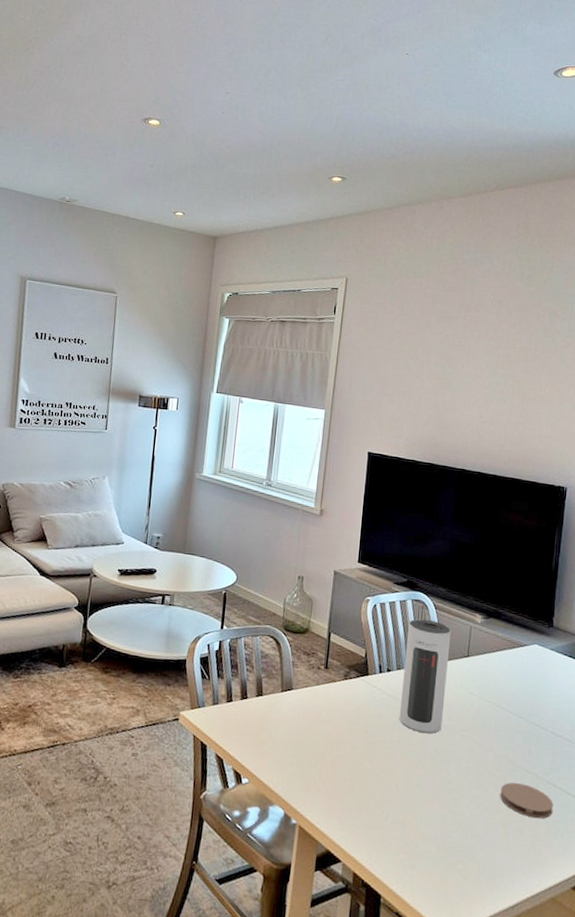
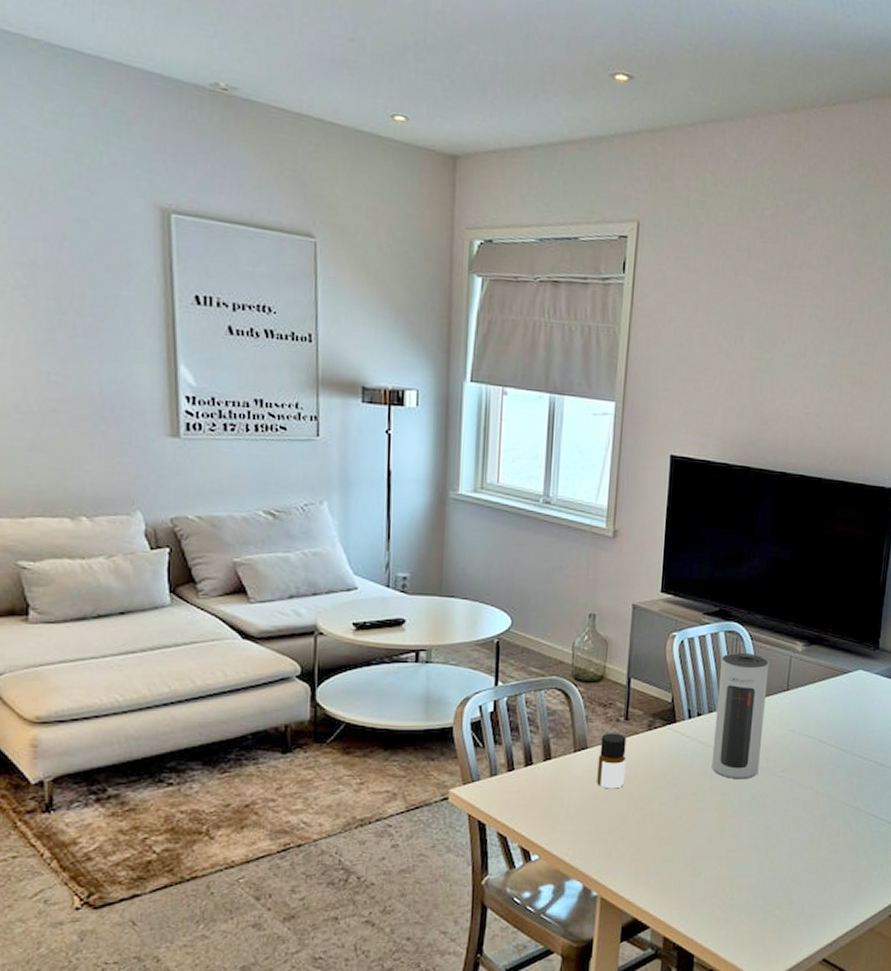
bottle: none [299,678,326,729] -> present [597,733,627,789]
coaster: present [500,782,553,818] -> none [820,819,874,852]

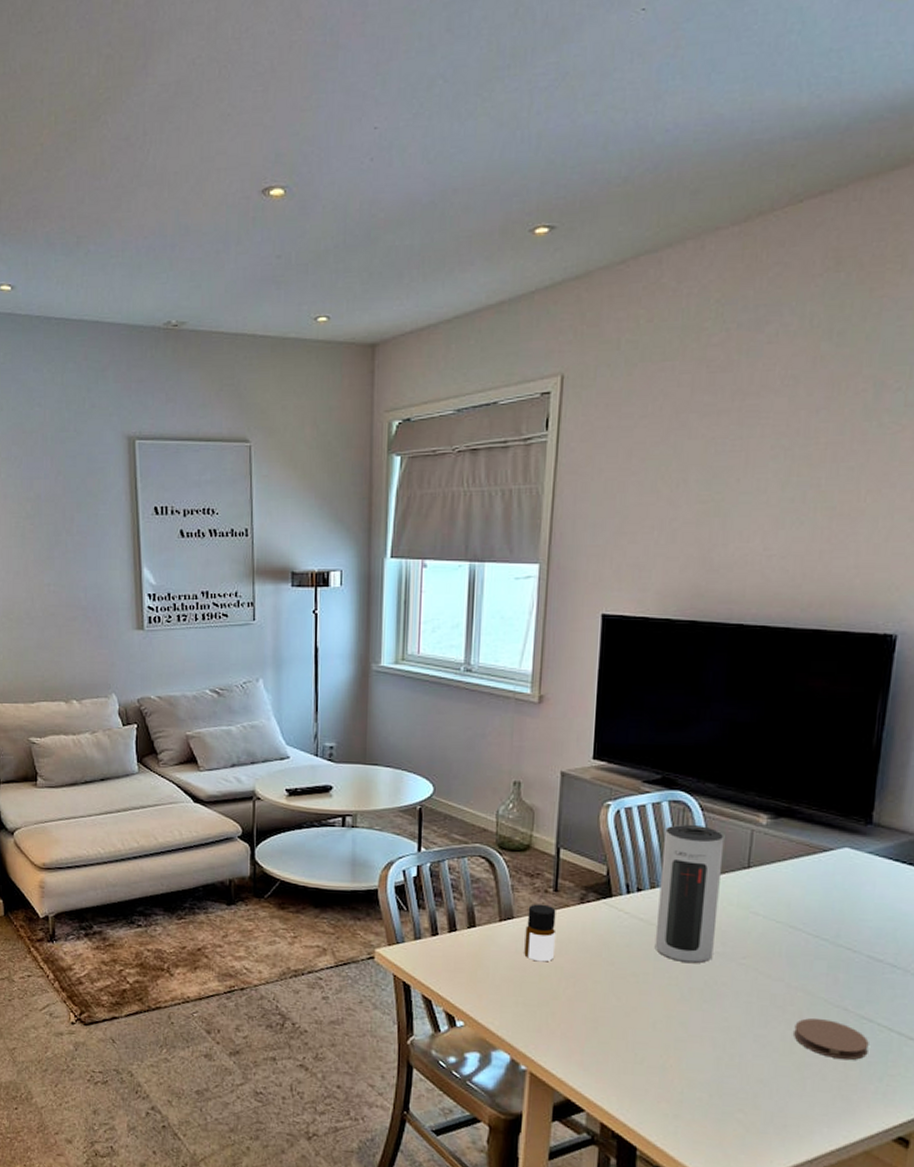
coaster: none [820,819,874,852] -> present [794,1018,869,1060]

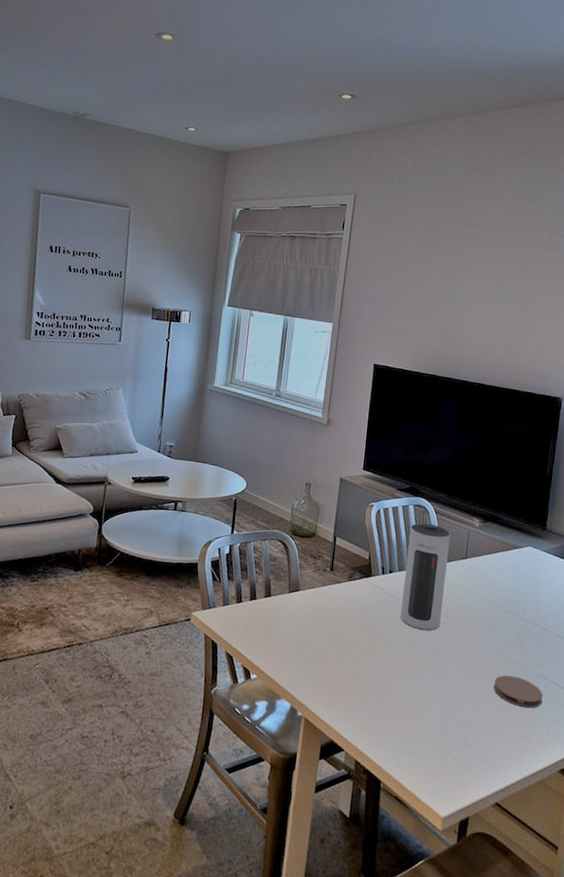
bottle: present [524,904,556,962] -> none [306,579,331,627]

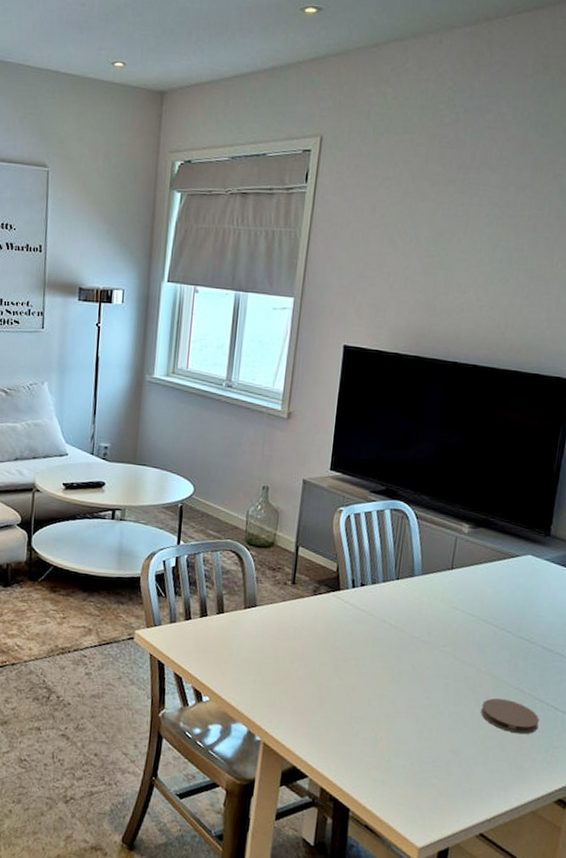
speaker: present [400,523,451,631] -> none [373,530,434,650]

